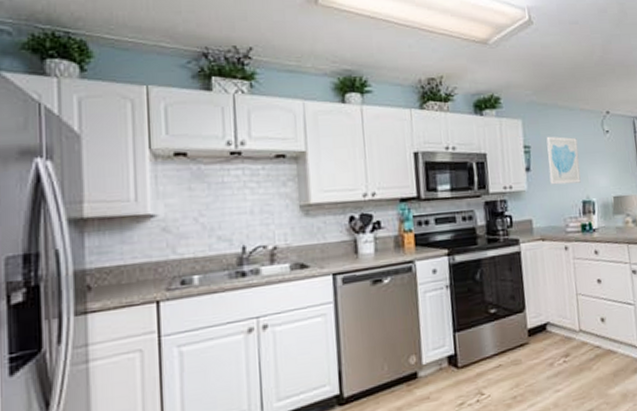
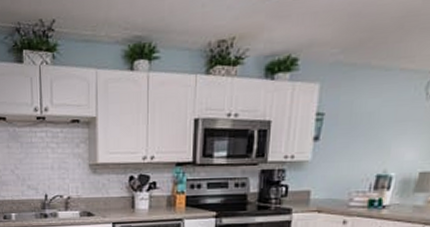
wall art: present [546,136,581,185] -> none [341,101,387,156]

